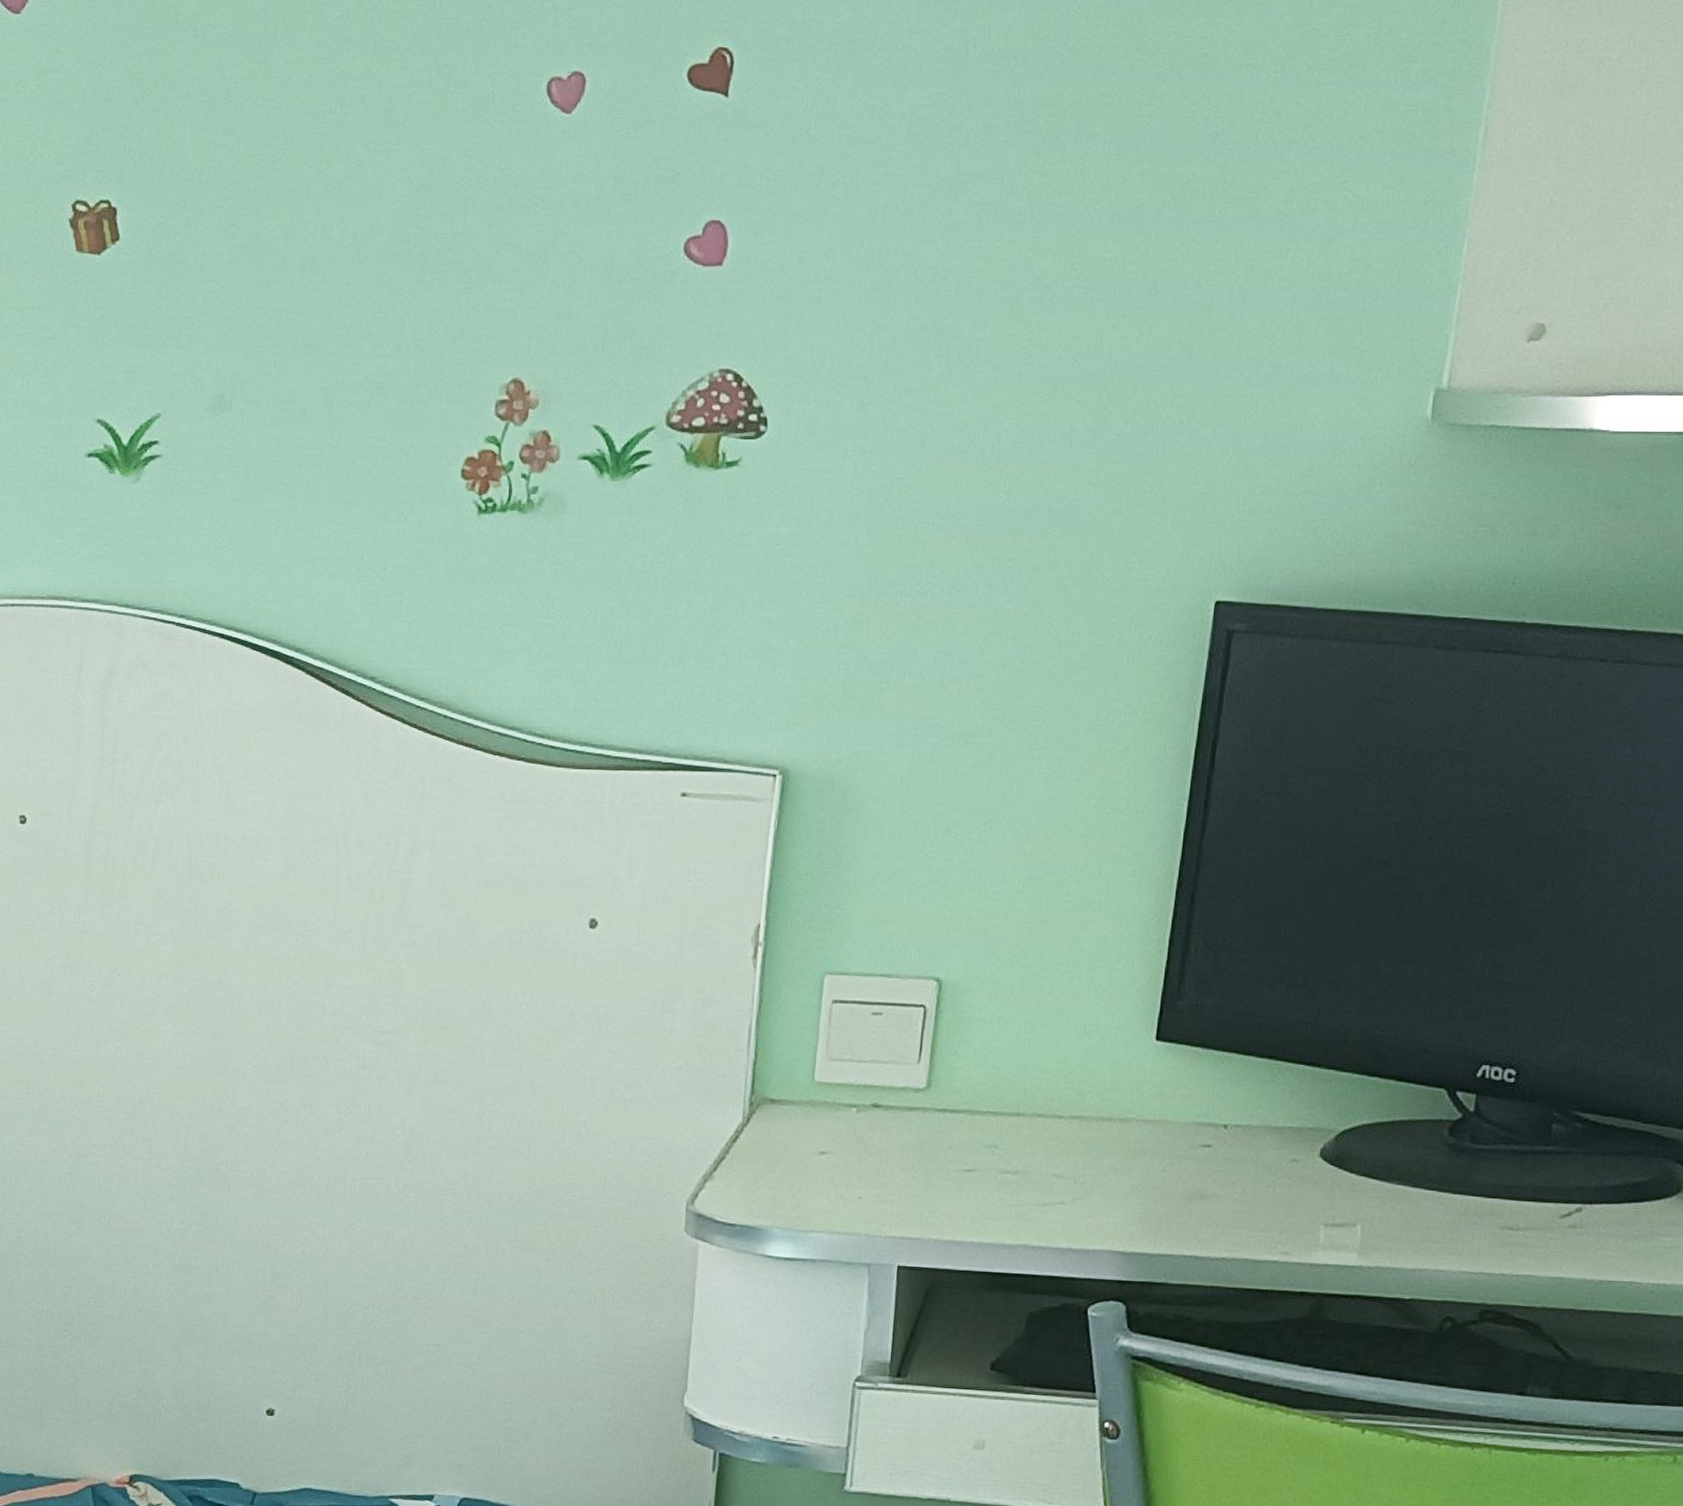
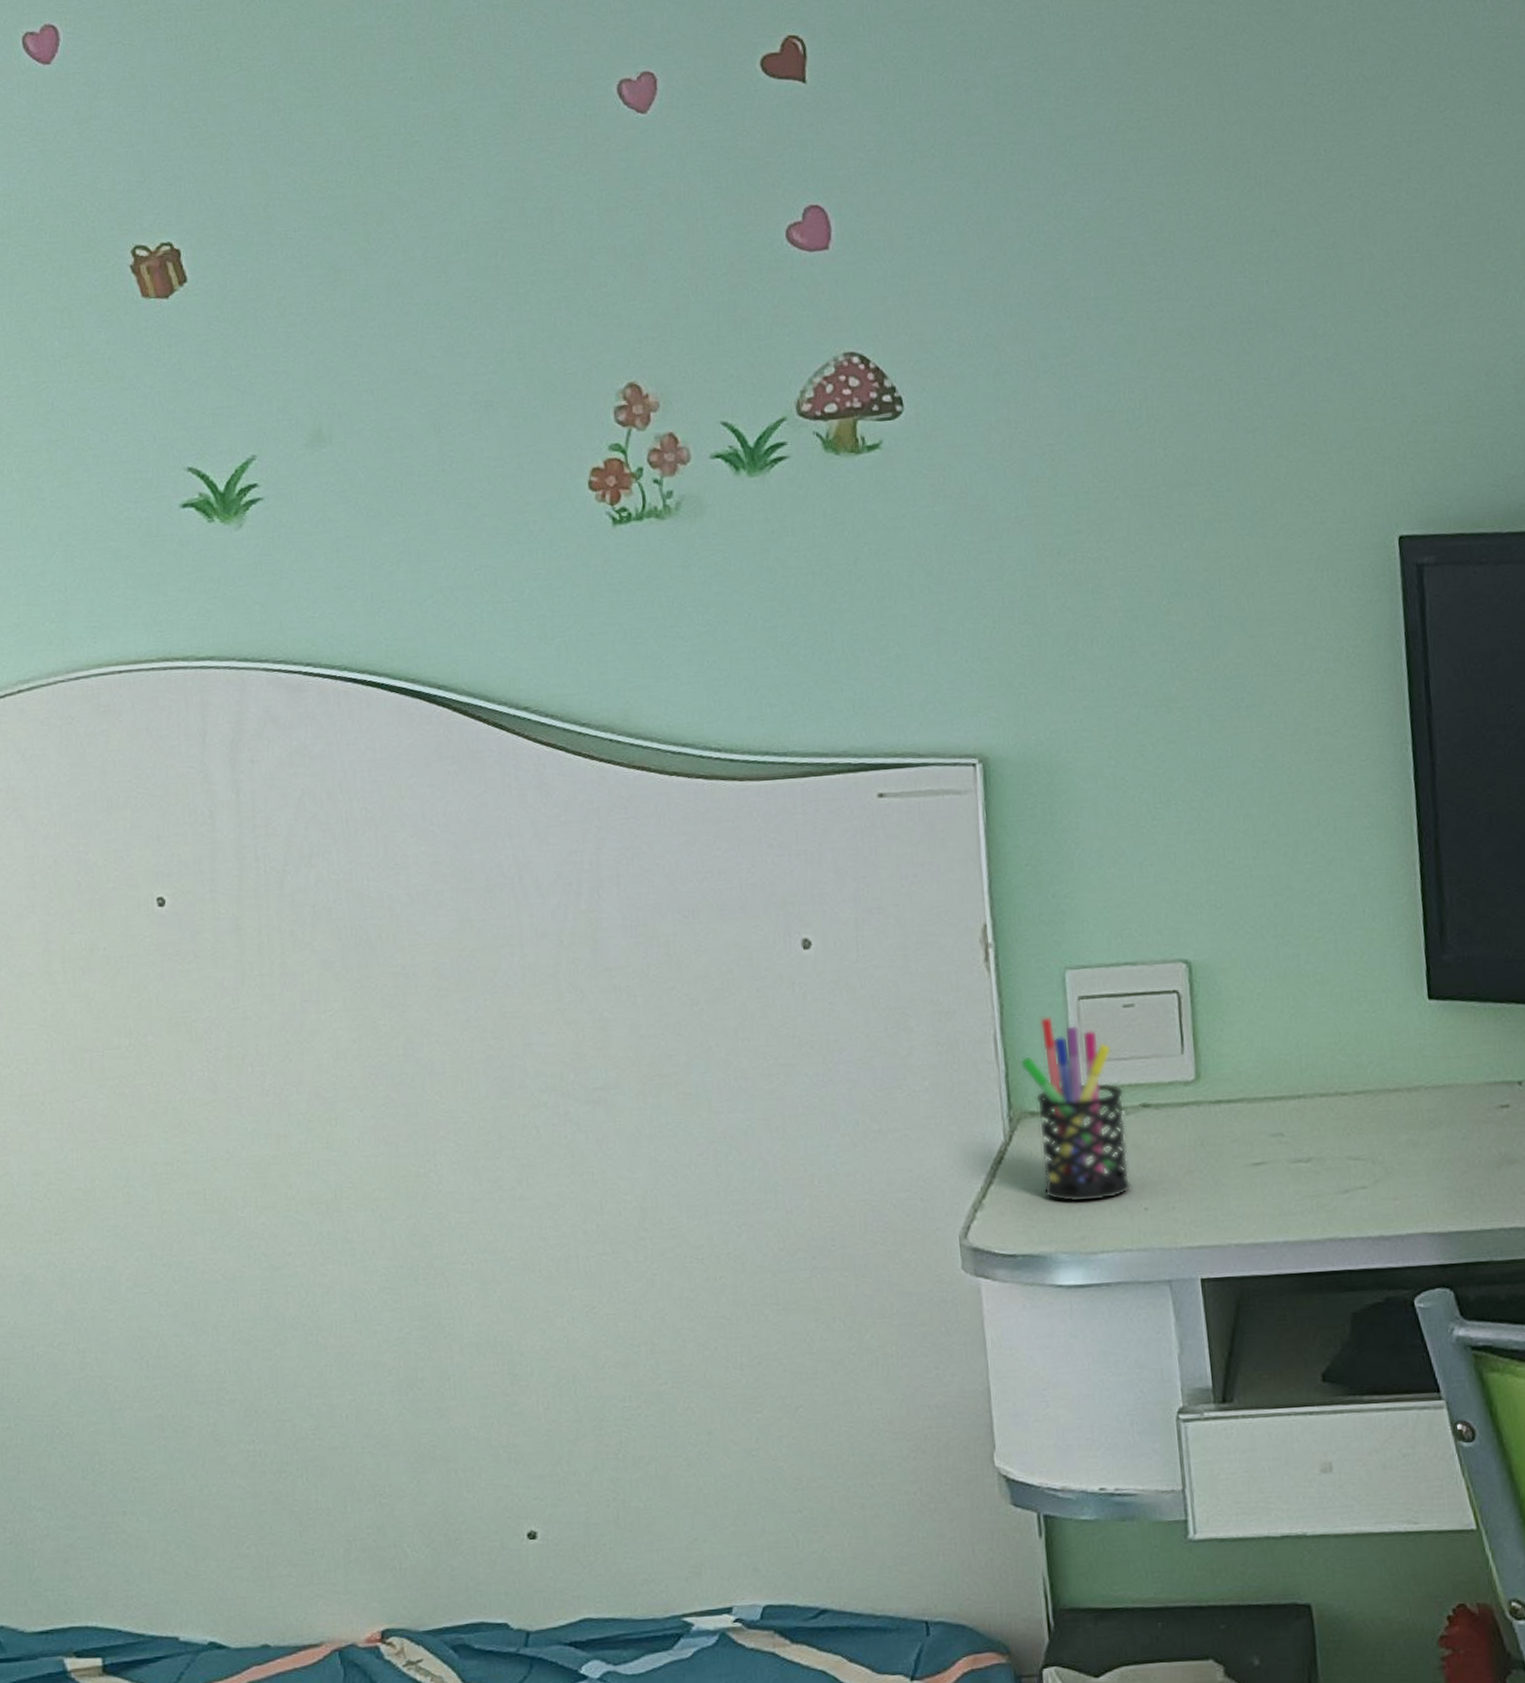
pen holder: none [768,1014,859,1186] -> present [1020,1016,1132,1203]

